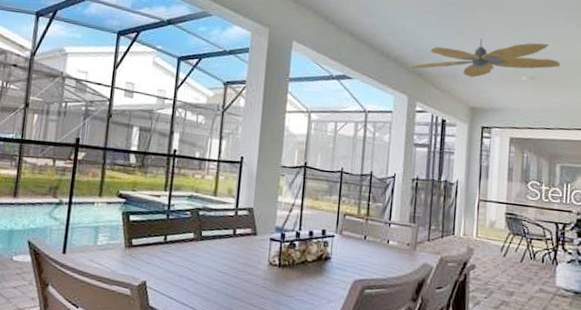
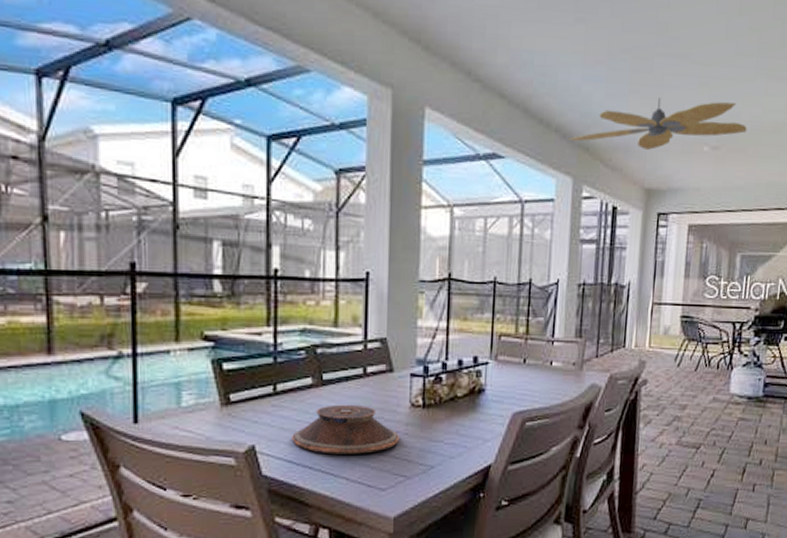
plate: none [174,256,258,299] -> present [292,404,399,454]

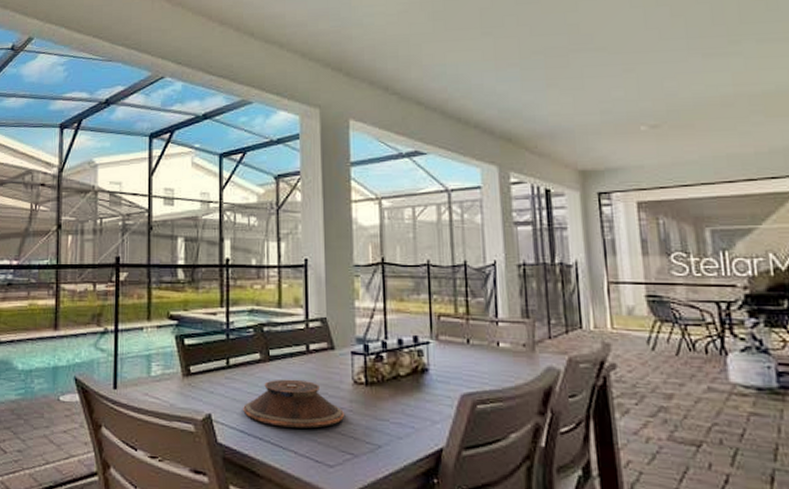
ceiling fan: present [569,97,747,150] -> none [490,83,690,135]

